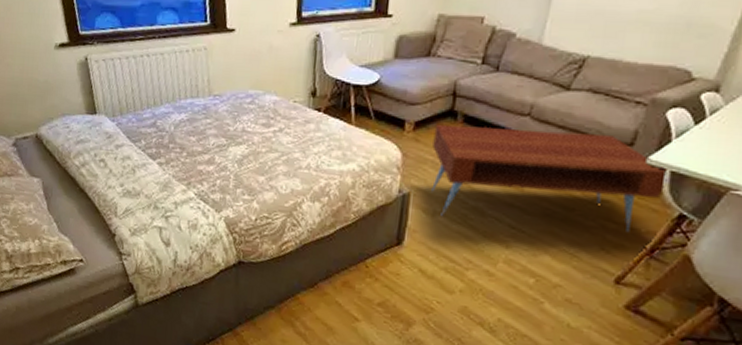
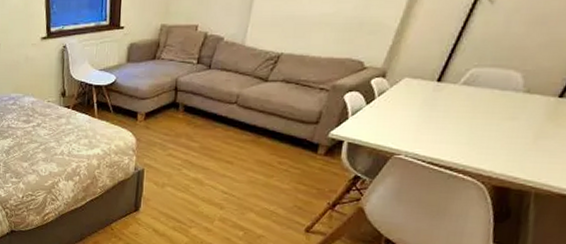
coffee table: present [431,124,667,233] -> none [160,113,345,192]

